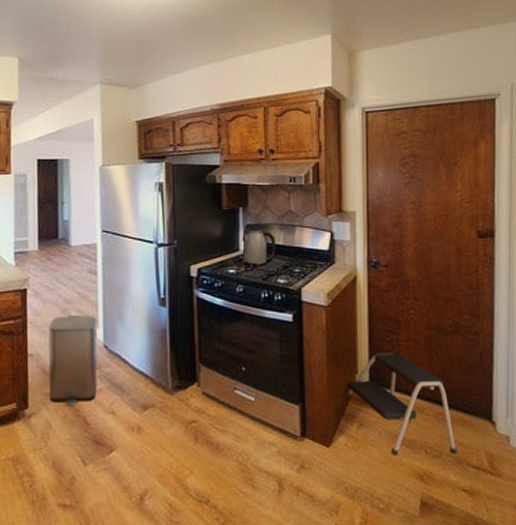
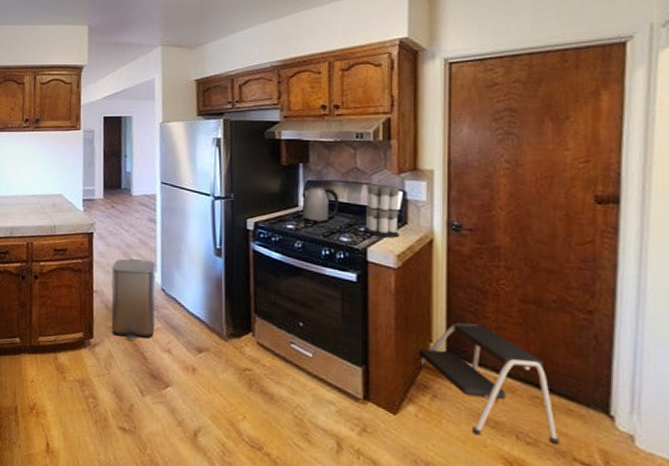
spice rack: none [297,220,328,277] -> present [363,178,399,238]

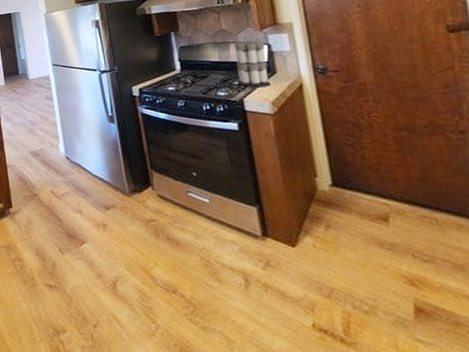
pedal bin: present [111,258,155,341] -> none [20,133,65,205]
kettle: present [303,185,339,224] -> none [178,49,212,83]
step stool: present [418,322,559,445] -> none [307,156,455,260]

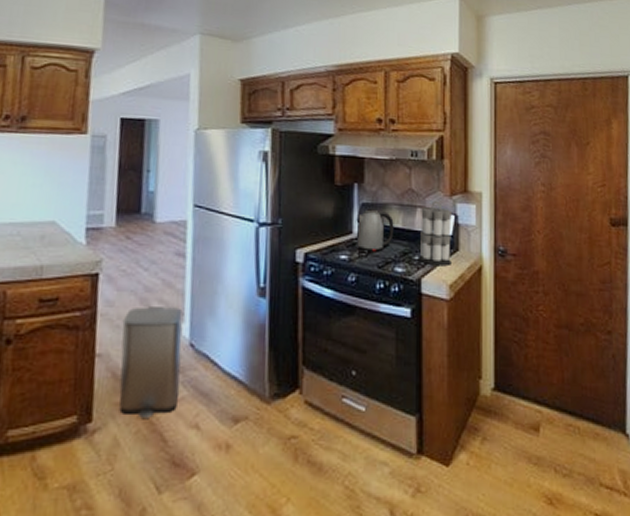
pedal bin: none [20,133,65,205] -> present [119,307,183,418]
kettle: none [178,49,212,83] -> present [357,209,394,253]

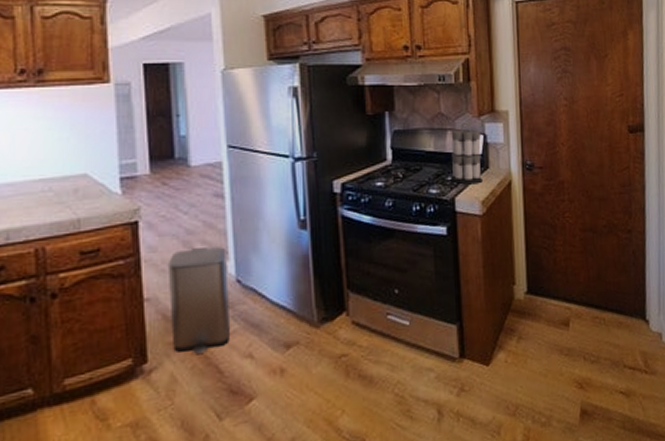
kettle: present [357,209,394,253] -> none [391,135,426,177]

